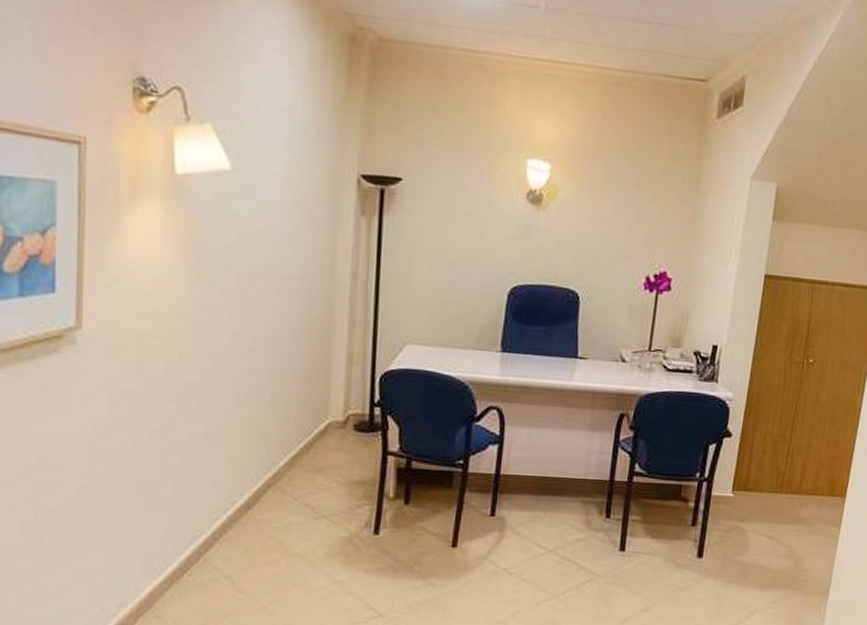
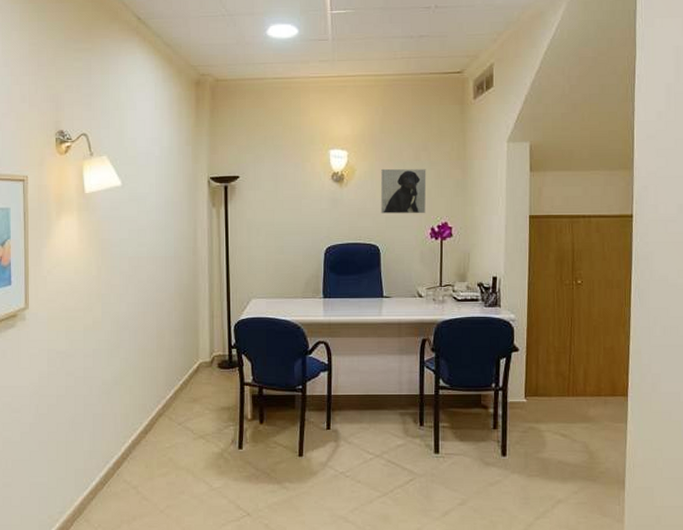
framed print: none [585,193,649,258] -> present [380,168,427,214]

